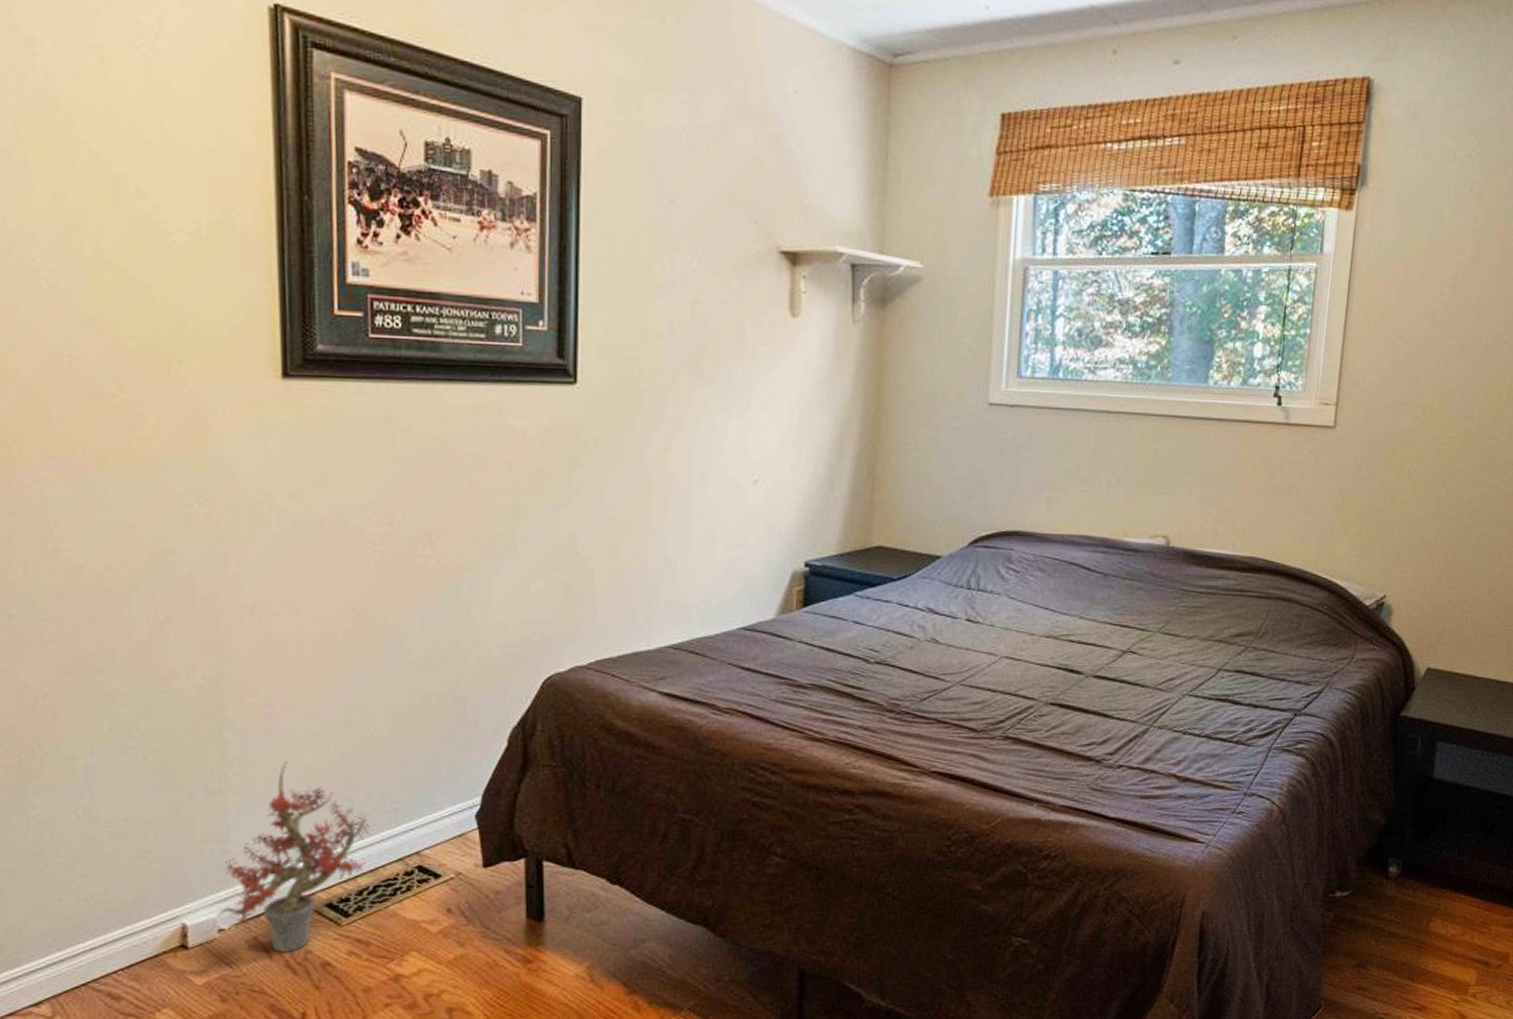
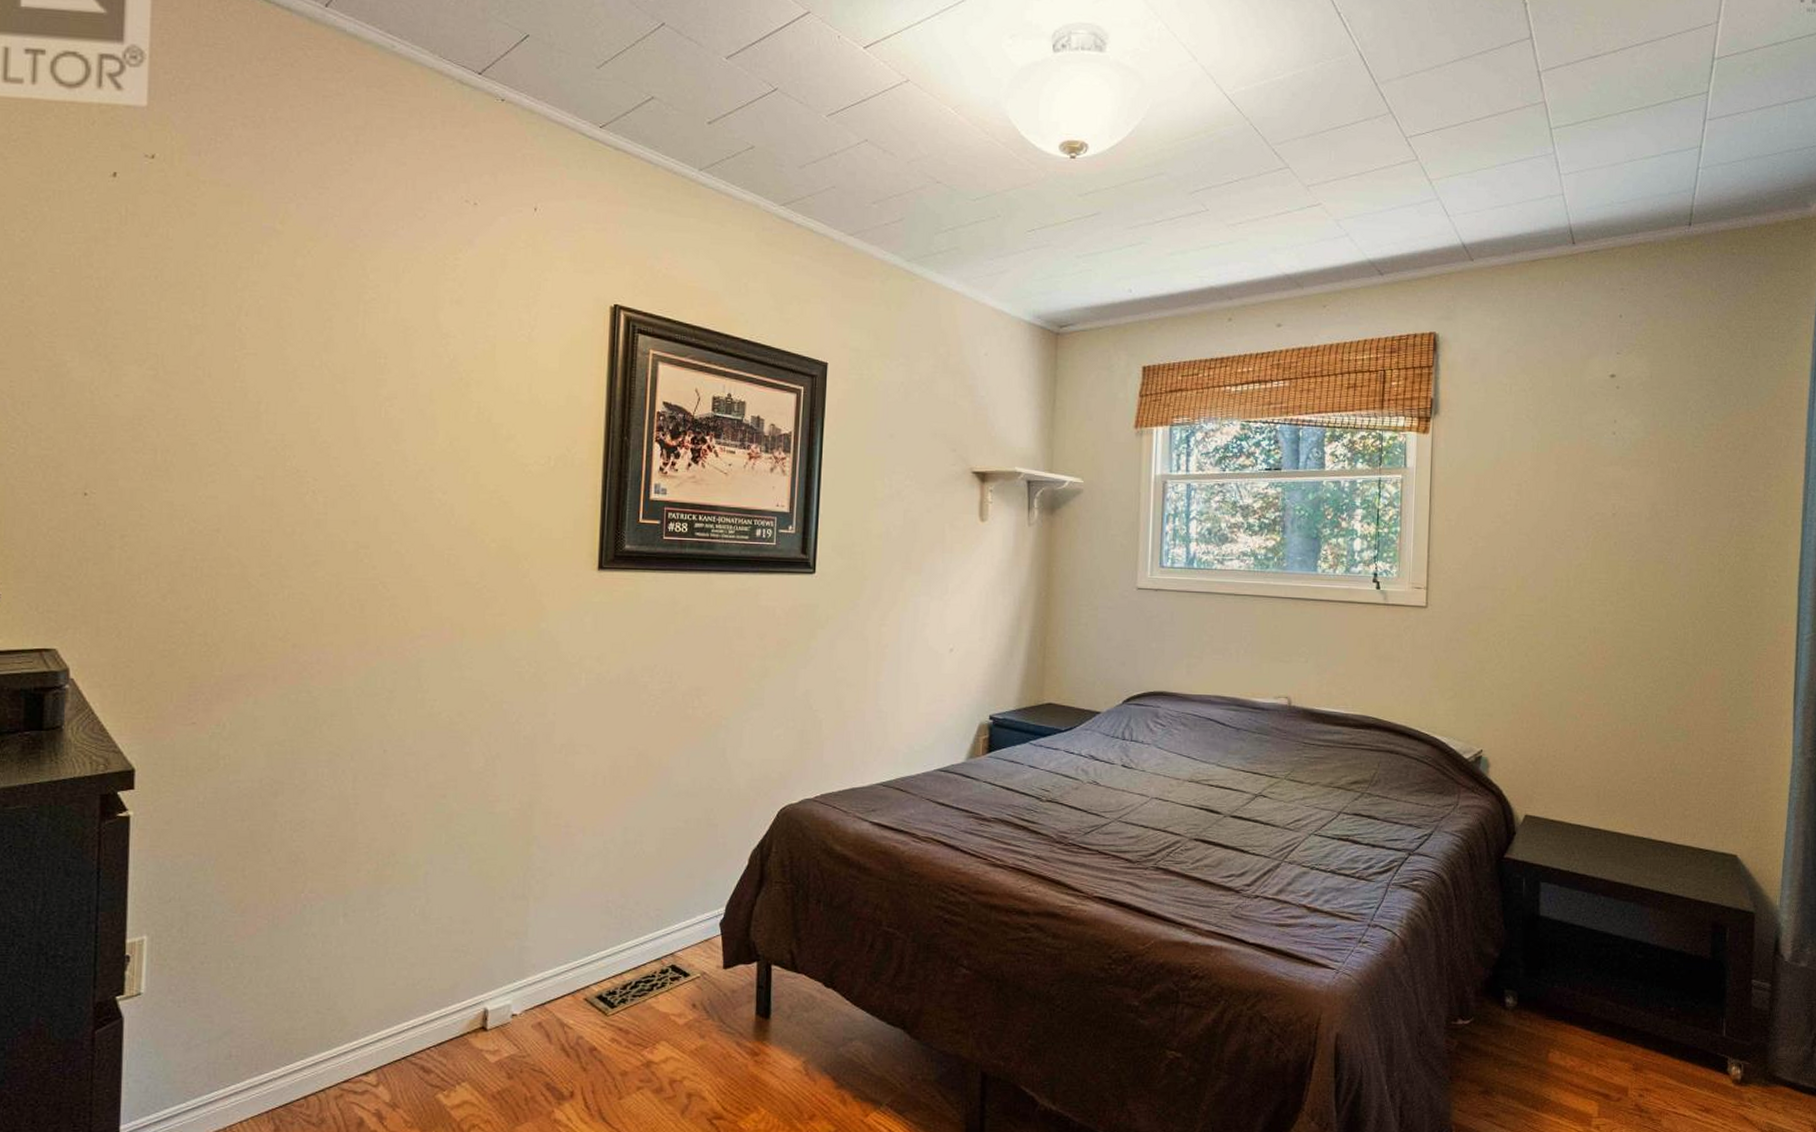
potted plant: present [216,762,370,952] -> none [511,873,636,1037]

